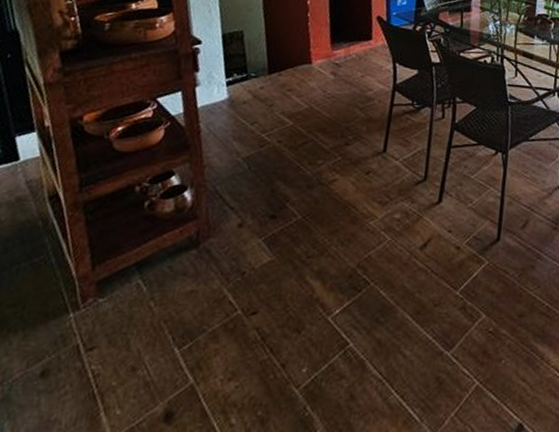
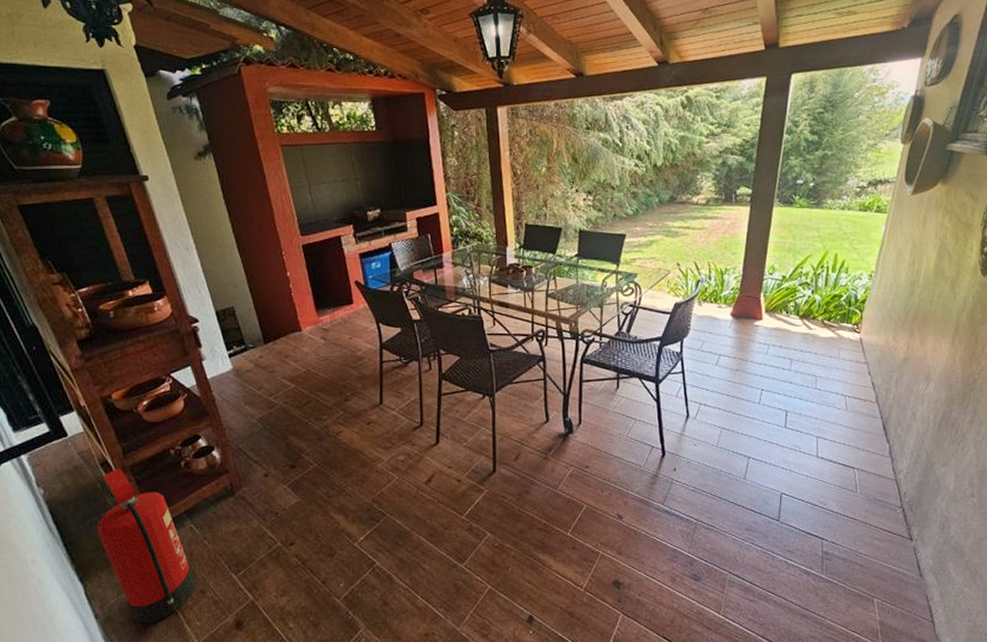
fire extinguisher: none [21,203,129,410] -> present [96,468,196,624]

